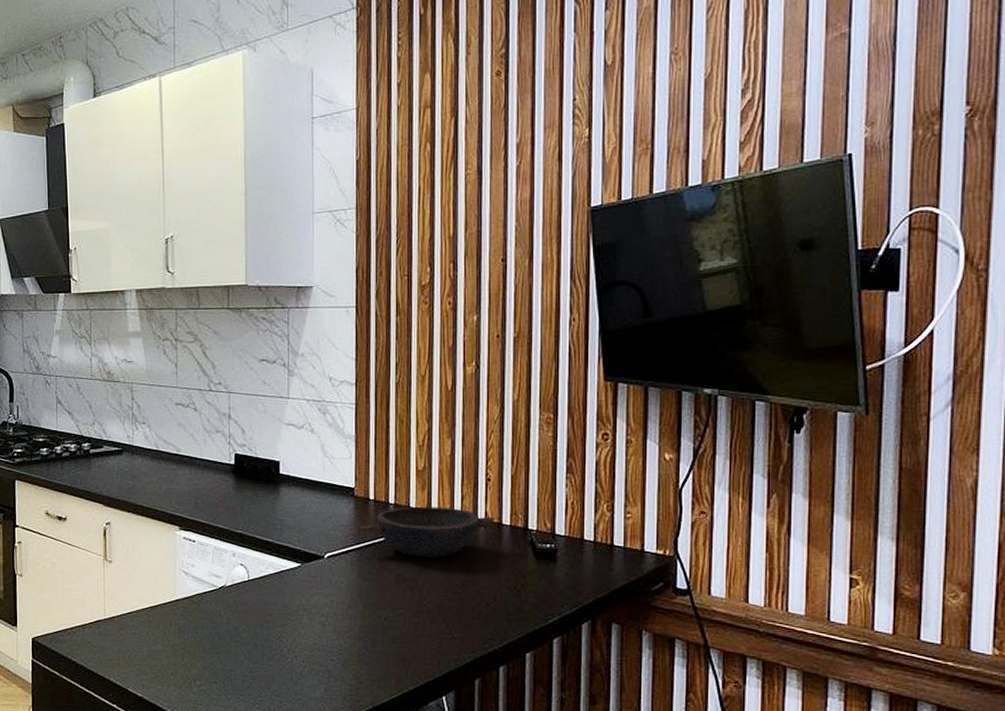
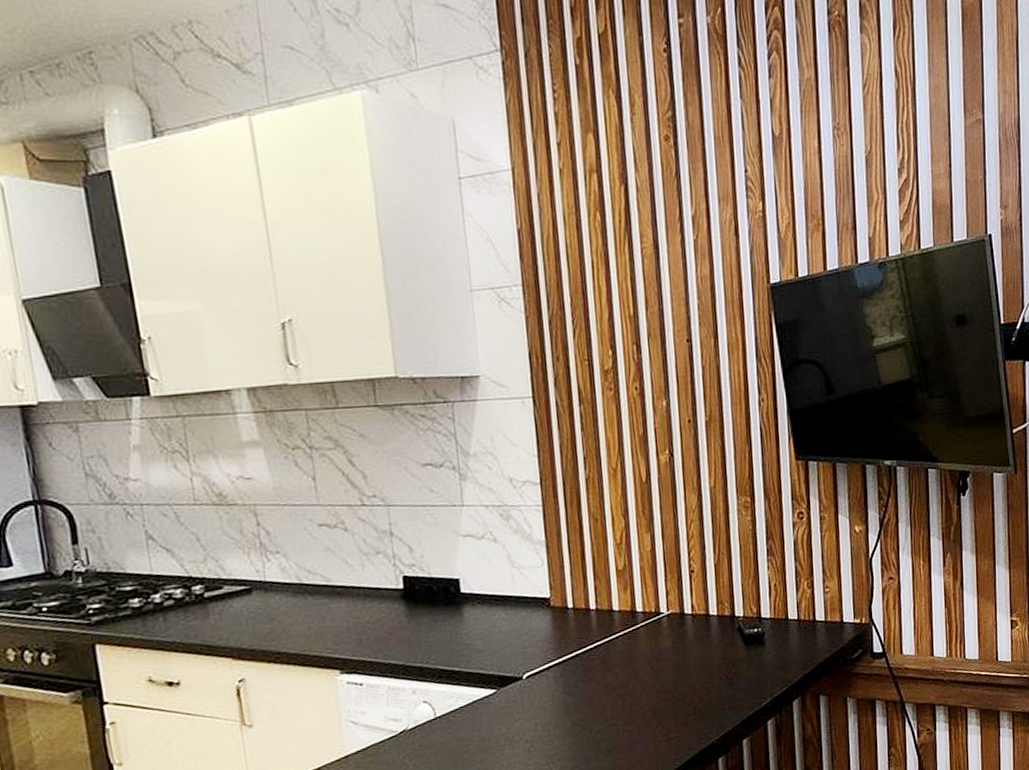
bowl: present [359,506,495,558] -> none [559,605,702,662]

